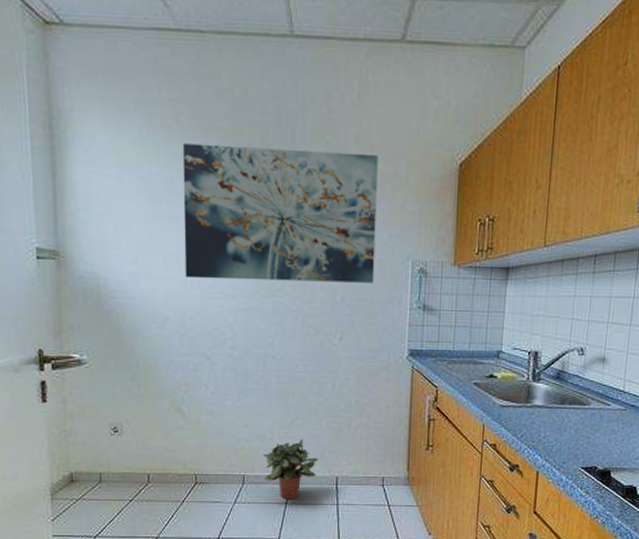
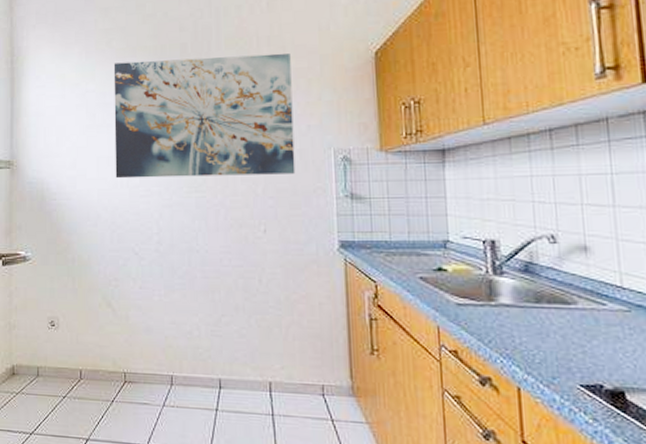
potted plant: present [263,438,318,500] -> none [191,337,248,406]

